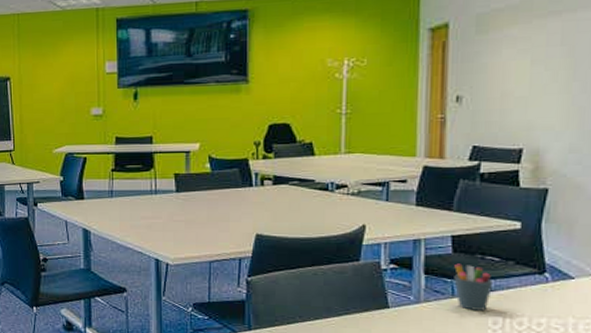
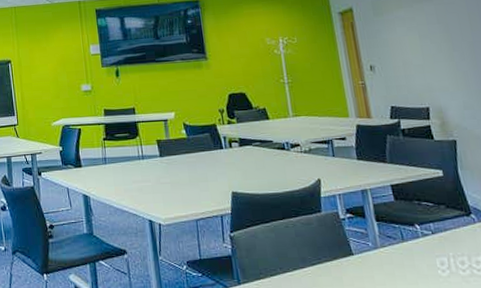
pen holder: present [454,263,494,311] -> none [398,210,433,253]

